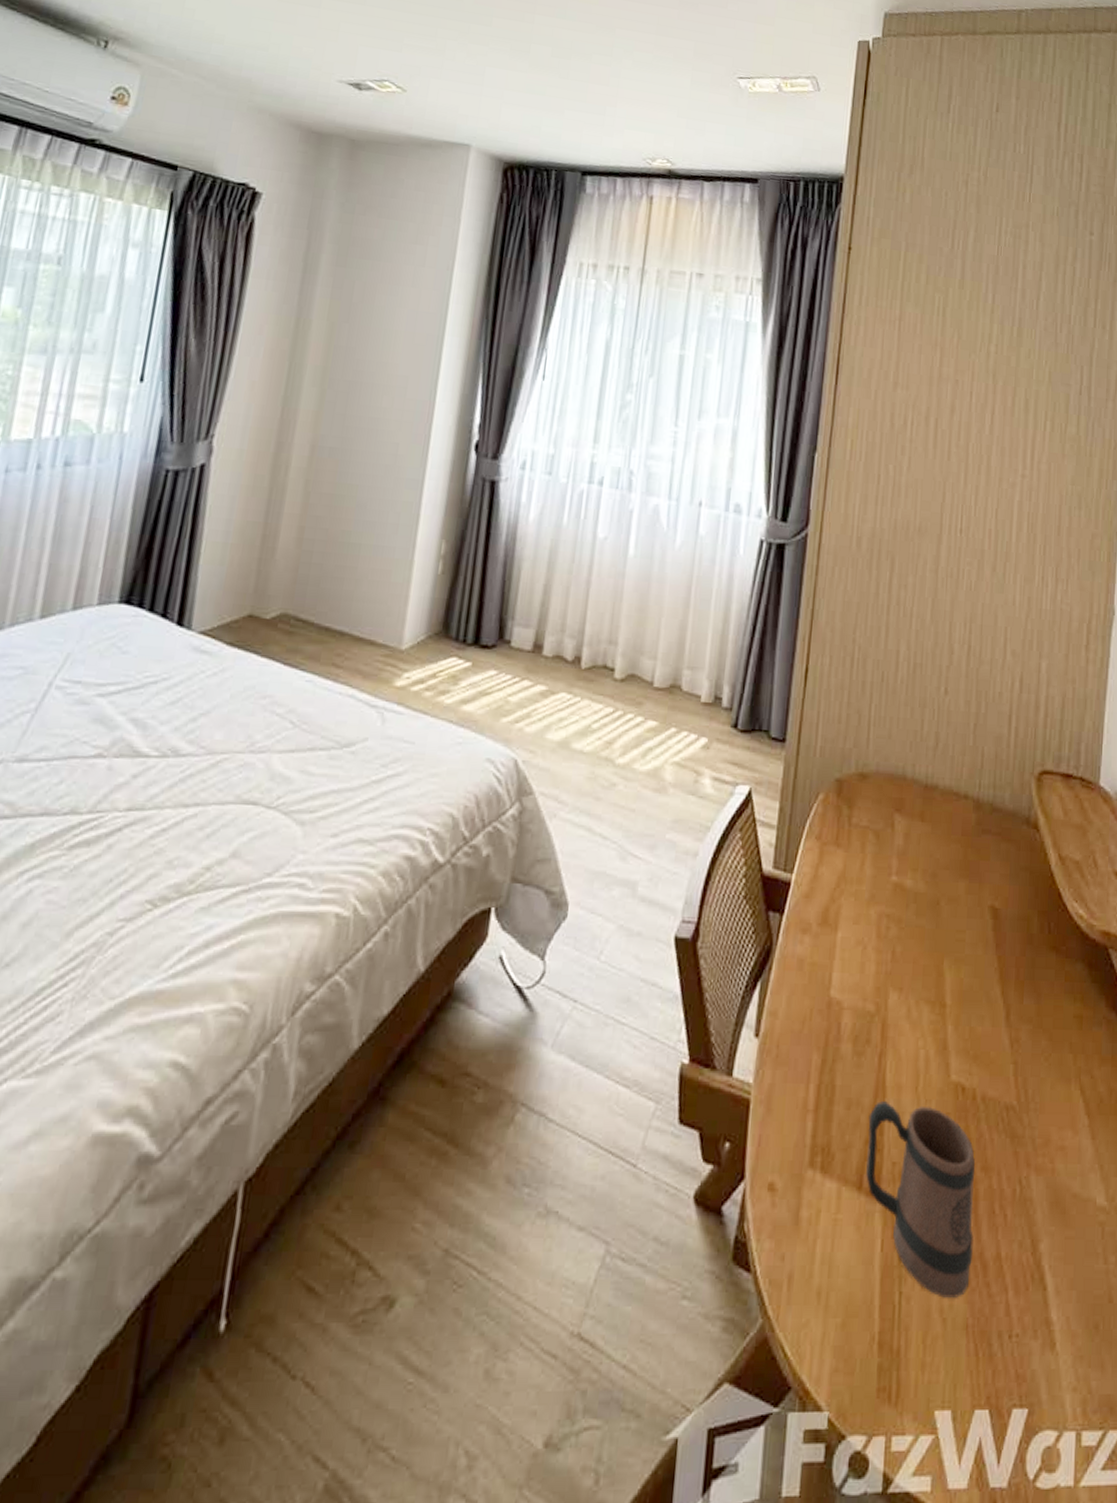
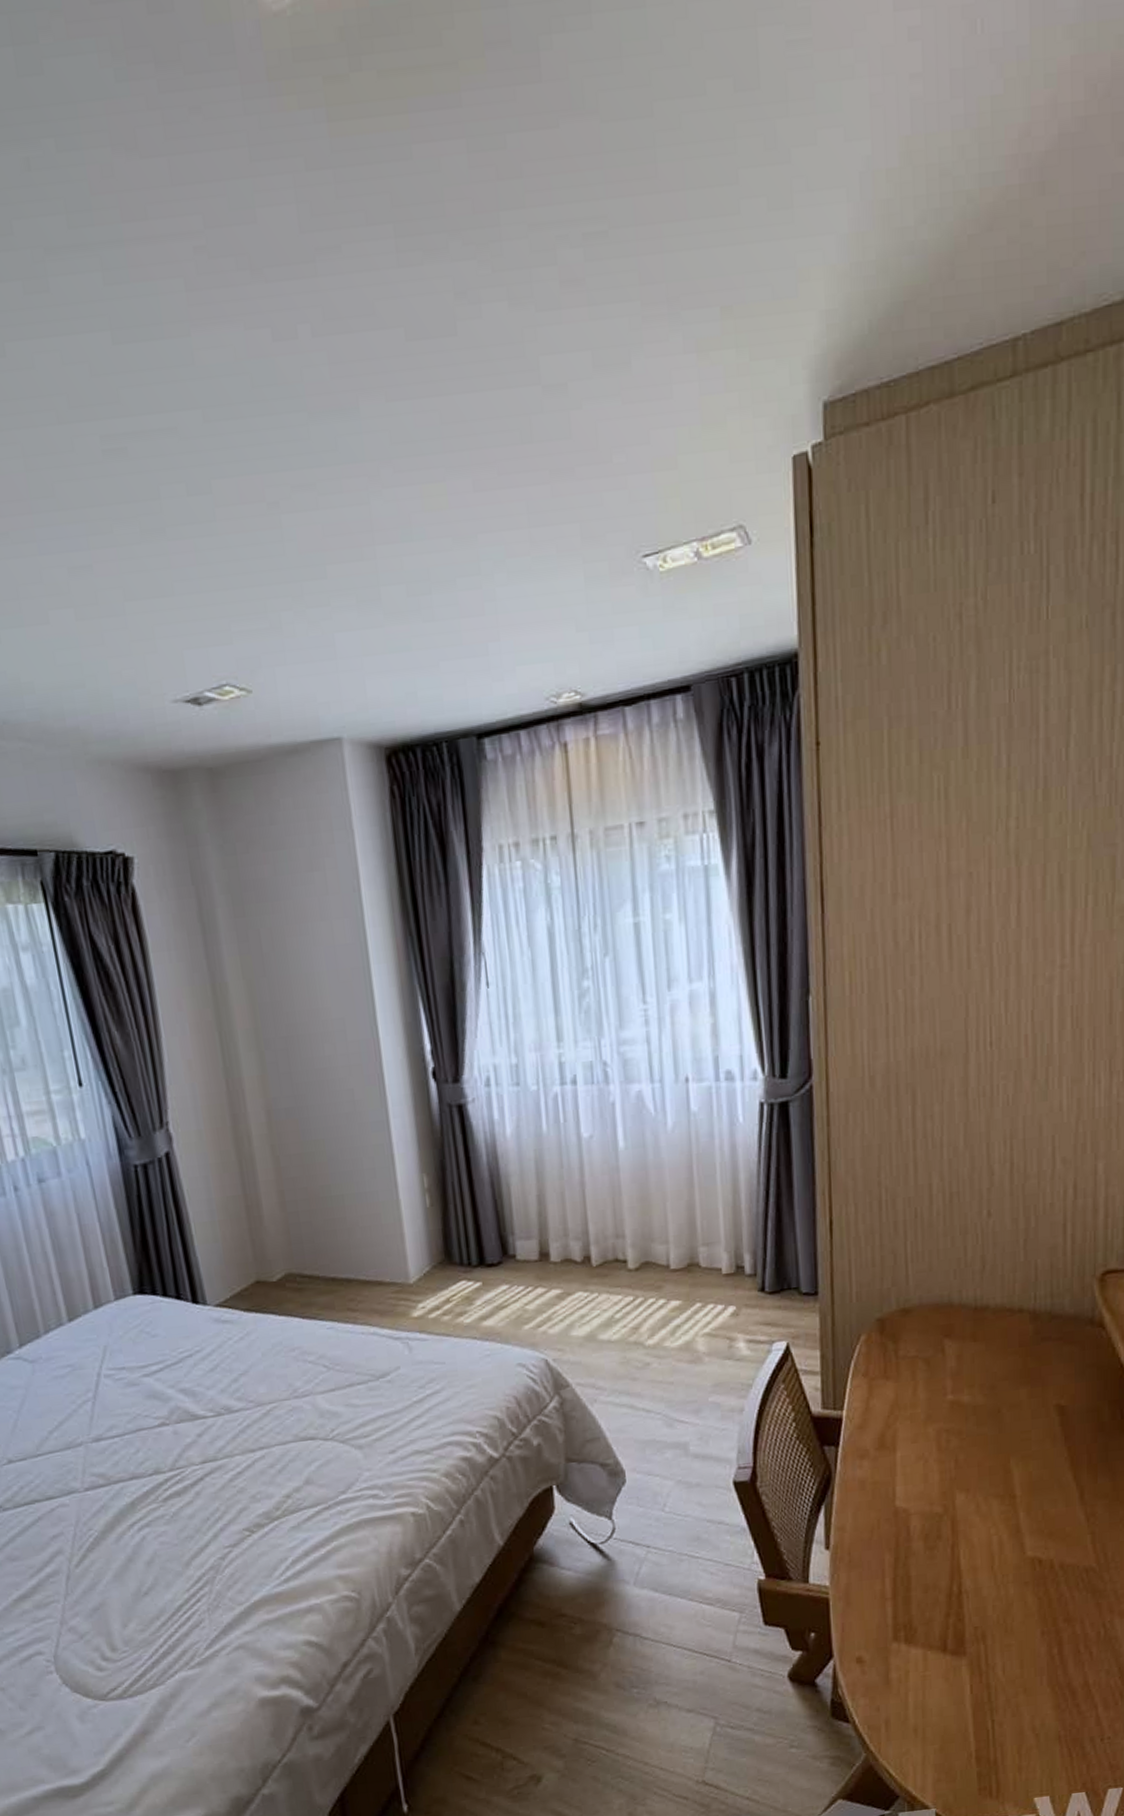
mug: present [866,1101,975,1298] -> none [947,1580,1060,1720]

